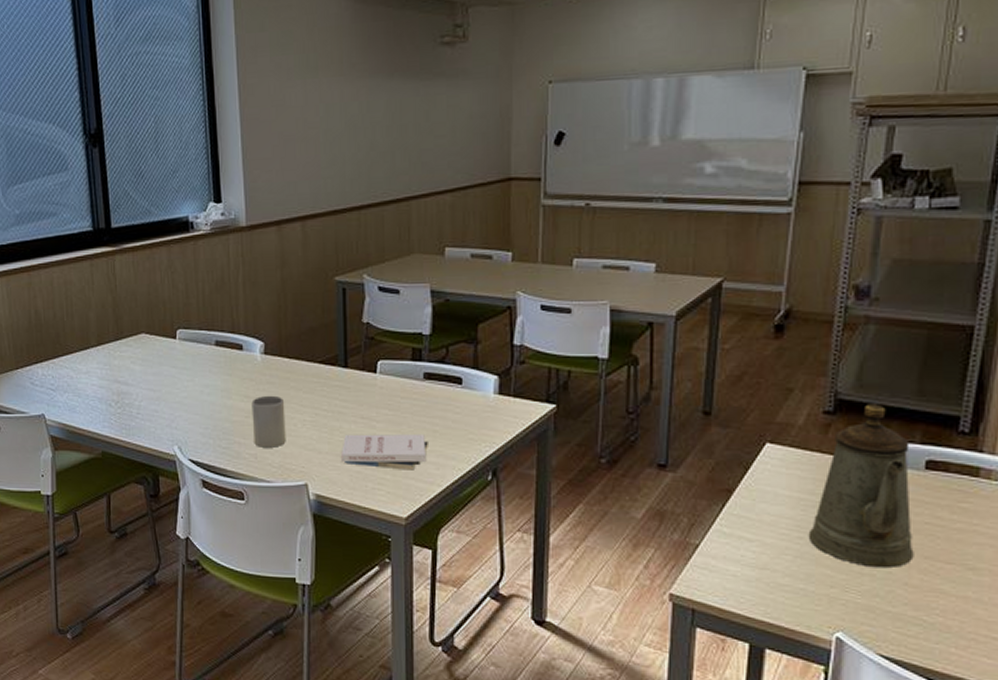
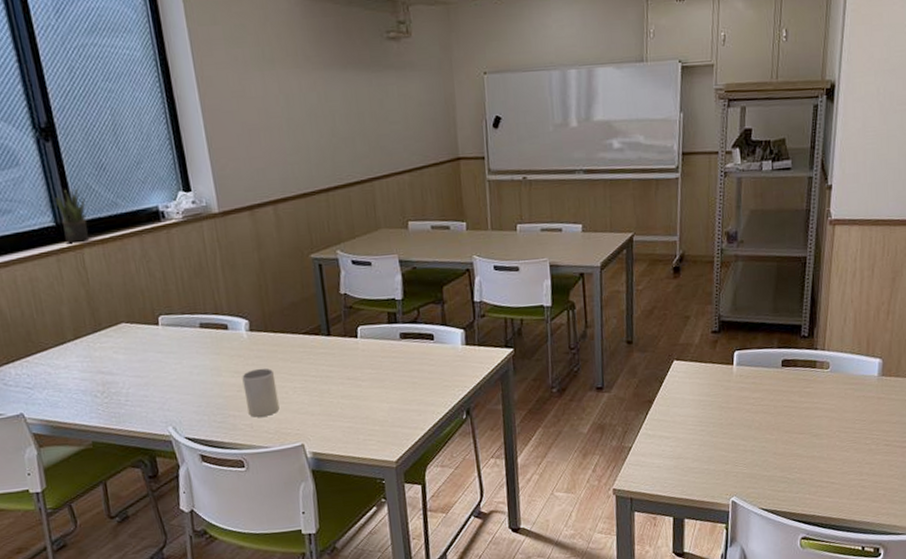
potted plant: none [96,194,122,251] -> present [56,188,89,245]
books: present [340,433,430,471] -> none [332,386,411,422]
coffee pot: present [808,404,914,567] -> none [707,322,779,445]

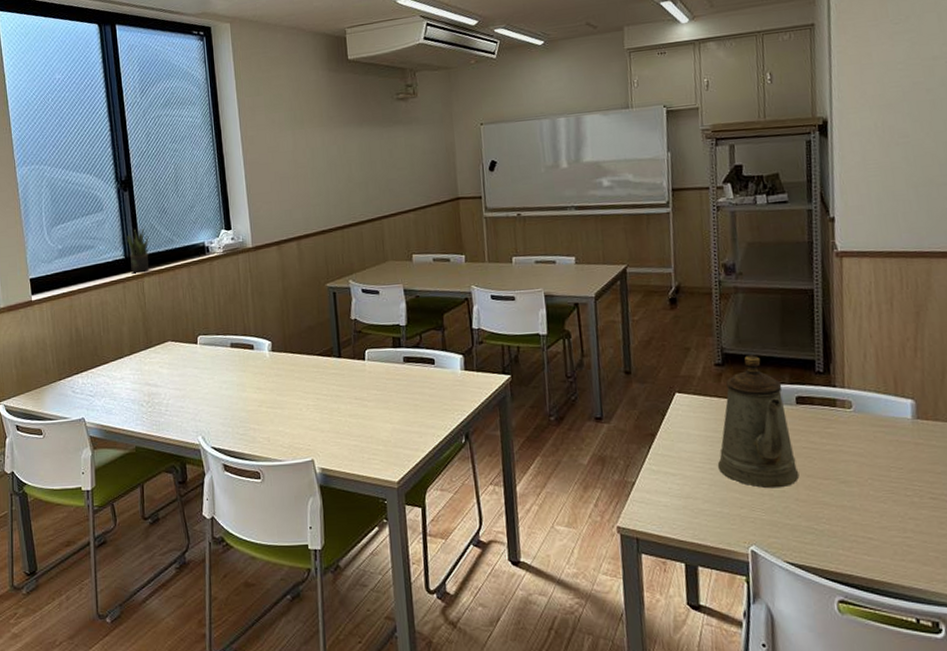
mug: present [242,368,280,417] -> none [263,385,294,431]
coffee pot: none [707,322,779,445] -> present [717,355,800,488]

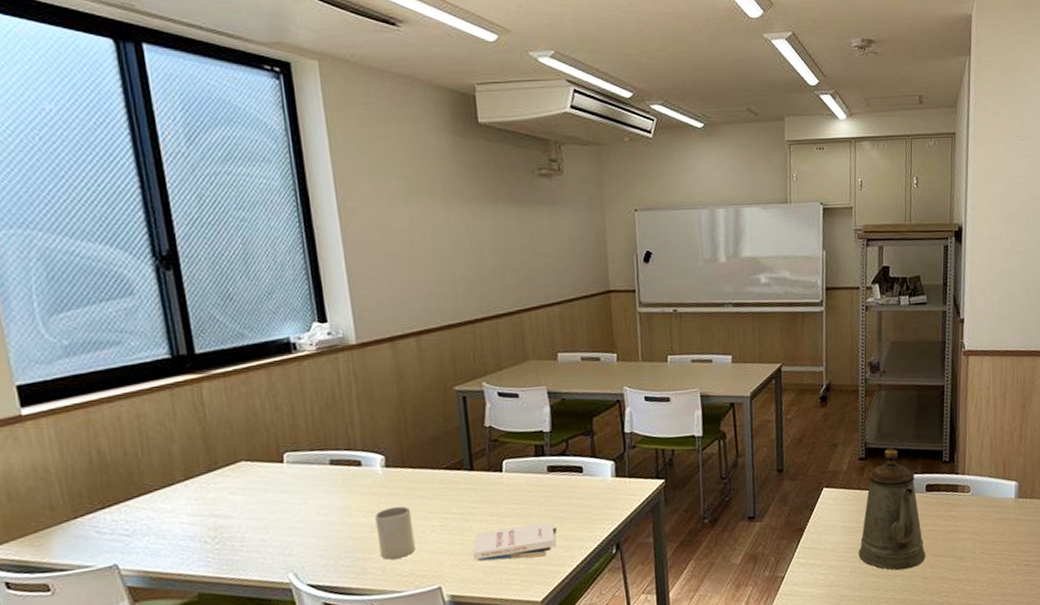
potted plant: present [127,228,149,275] -> none [173,319,209,379]
mug: none [263,385,294,431] -> present [375,506,415,560]
books: none [340,408,413,441] -> present [473,521,558,562]

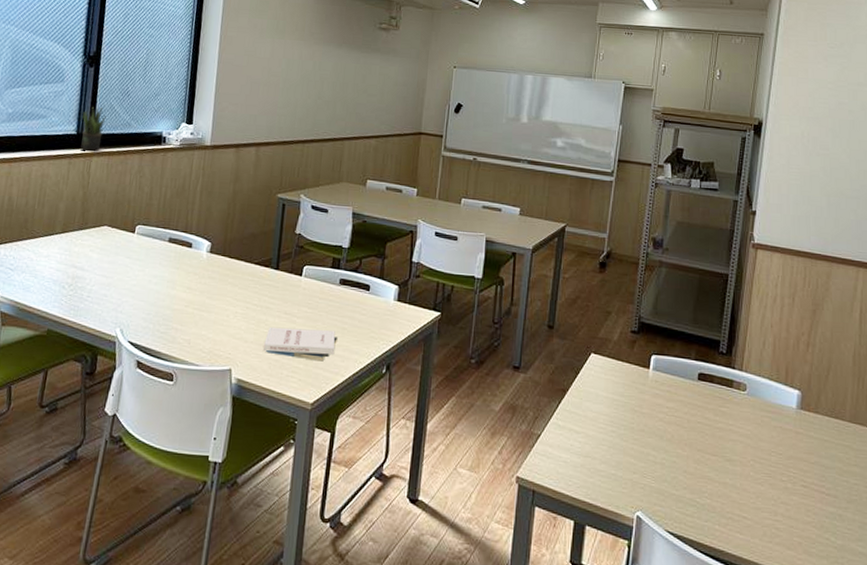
potted plant: none [173,319,209,379] -> present [80,106,106,153]
mug: present [375,506,415,560] -> none [189,288,222,335]
coffee pot: present [858,448,926,570] -> none [618,327,691,458]

